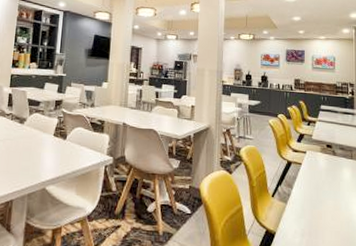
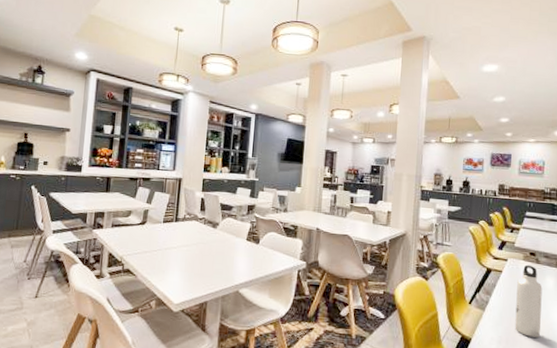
water bottle: none [316,156,340,230] -> present [515,264,542,338]

